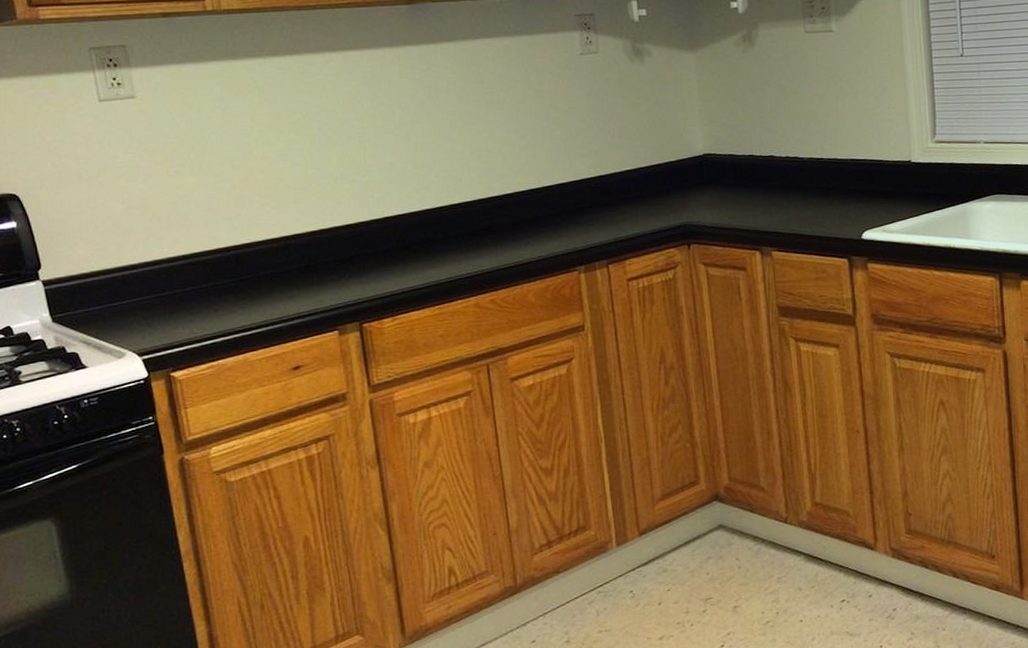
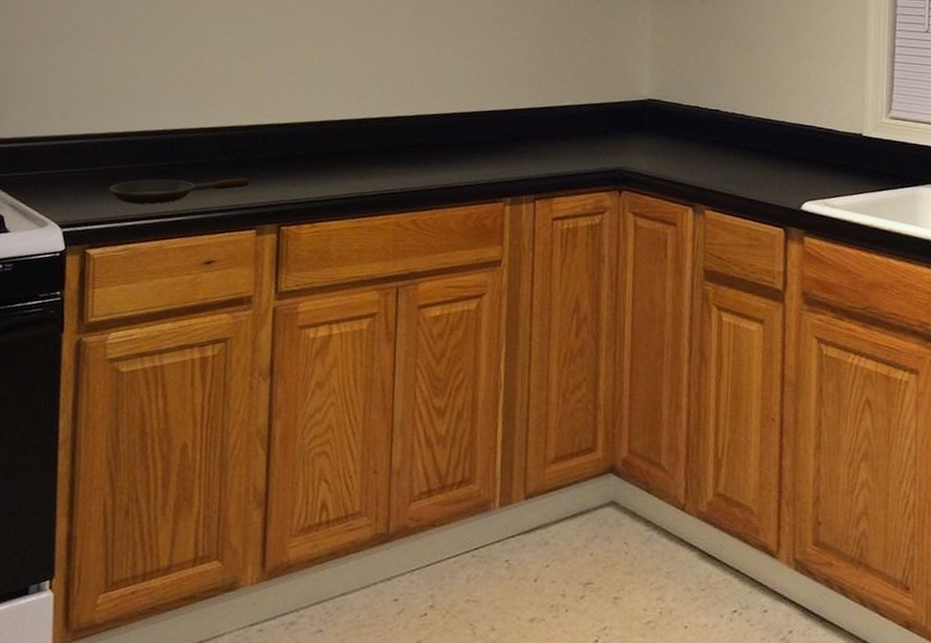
frying pan: none [181,283,322,323] -> present [109,178,249,204]

